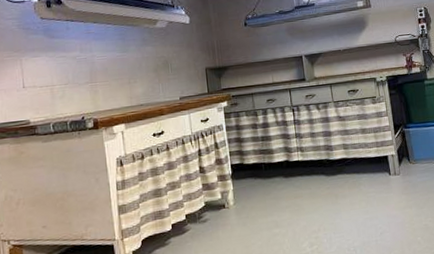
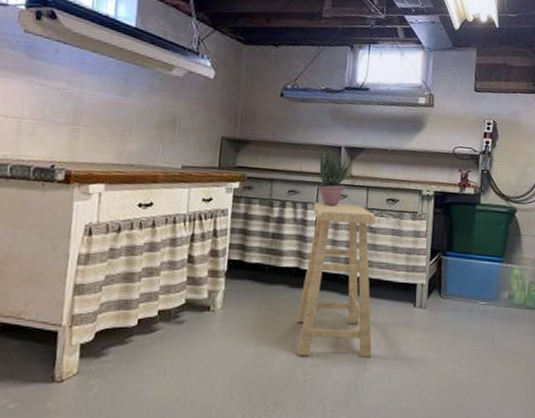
potted plant: none [286,58,313,107] -> present [317,149,351,206]
stool: none [289,100,363,232] -> present [297,202,376,357]

